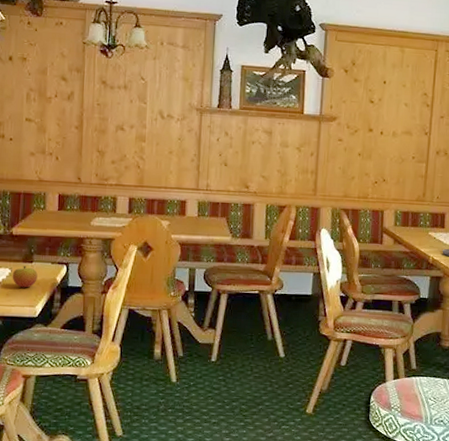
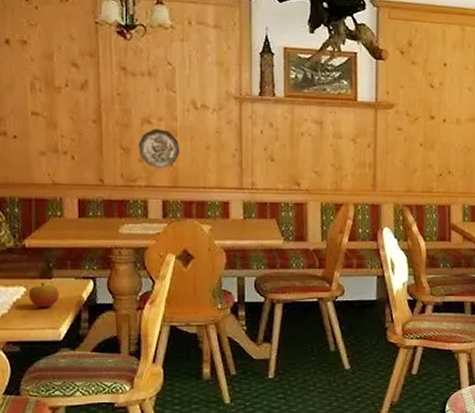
decorative plate: none [112,135,147,170] -> present [138,128,180,169]

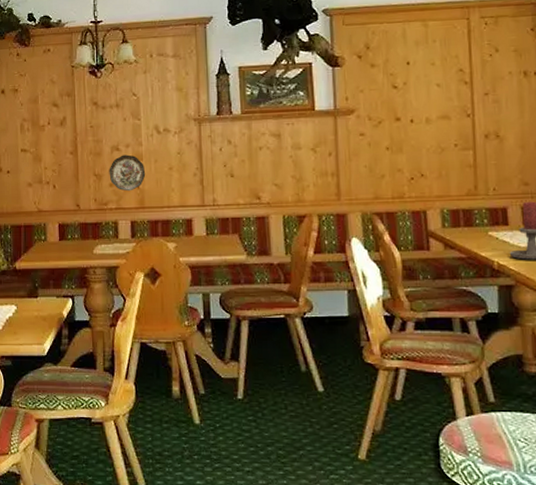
apple: present [28,282,59,308] -> none [18,301,43,325]

